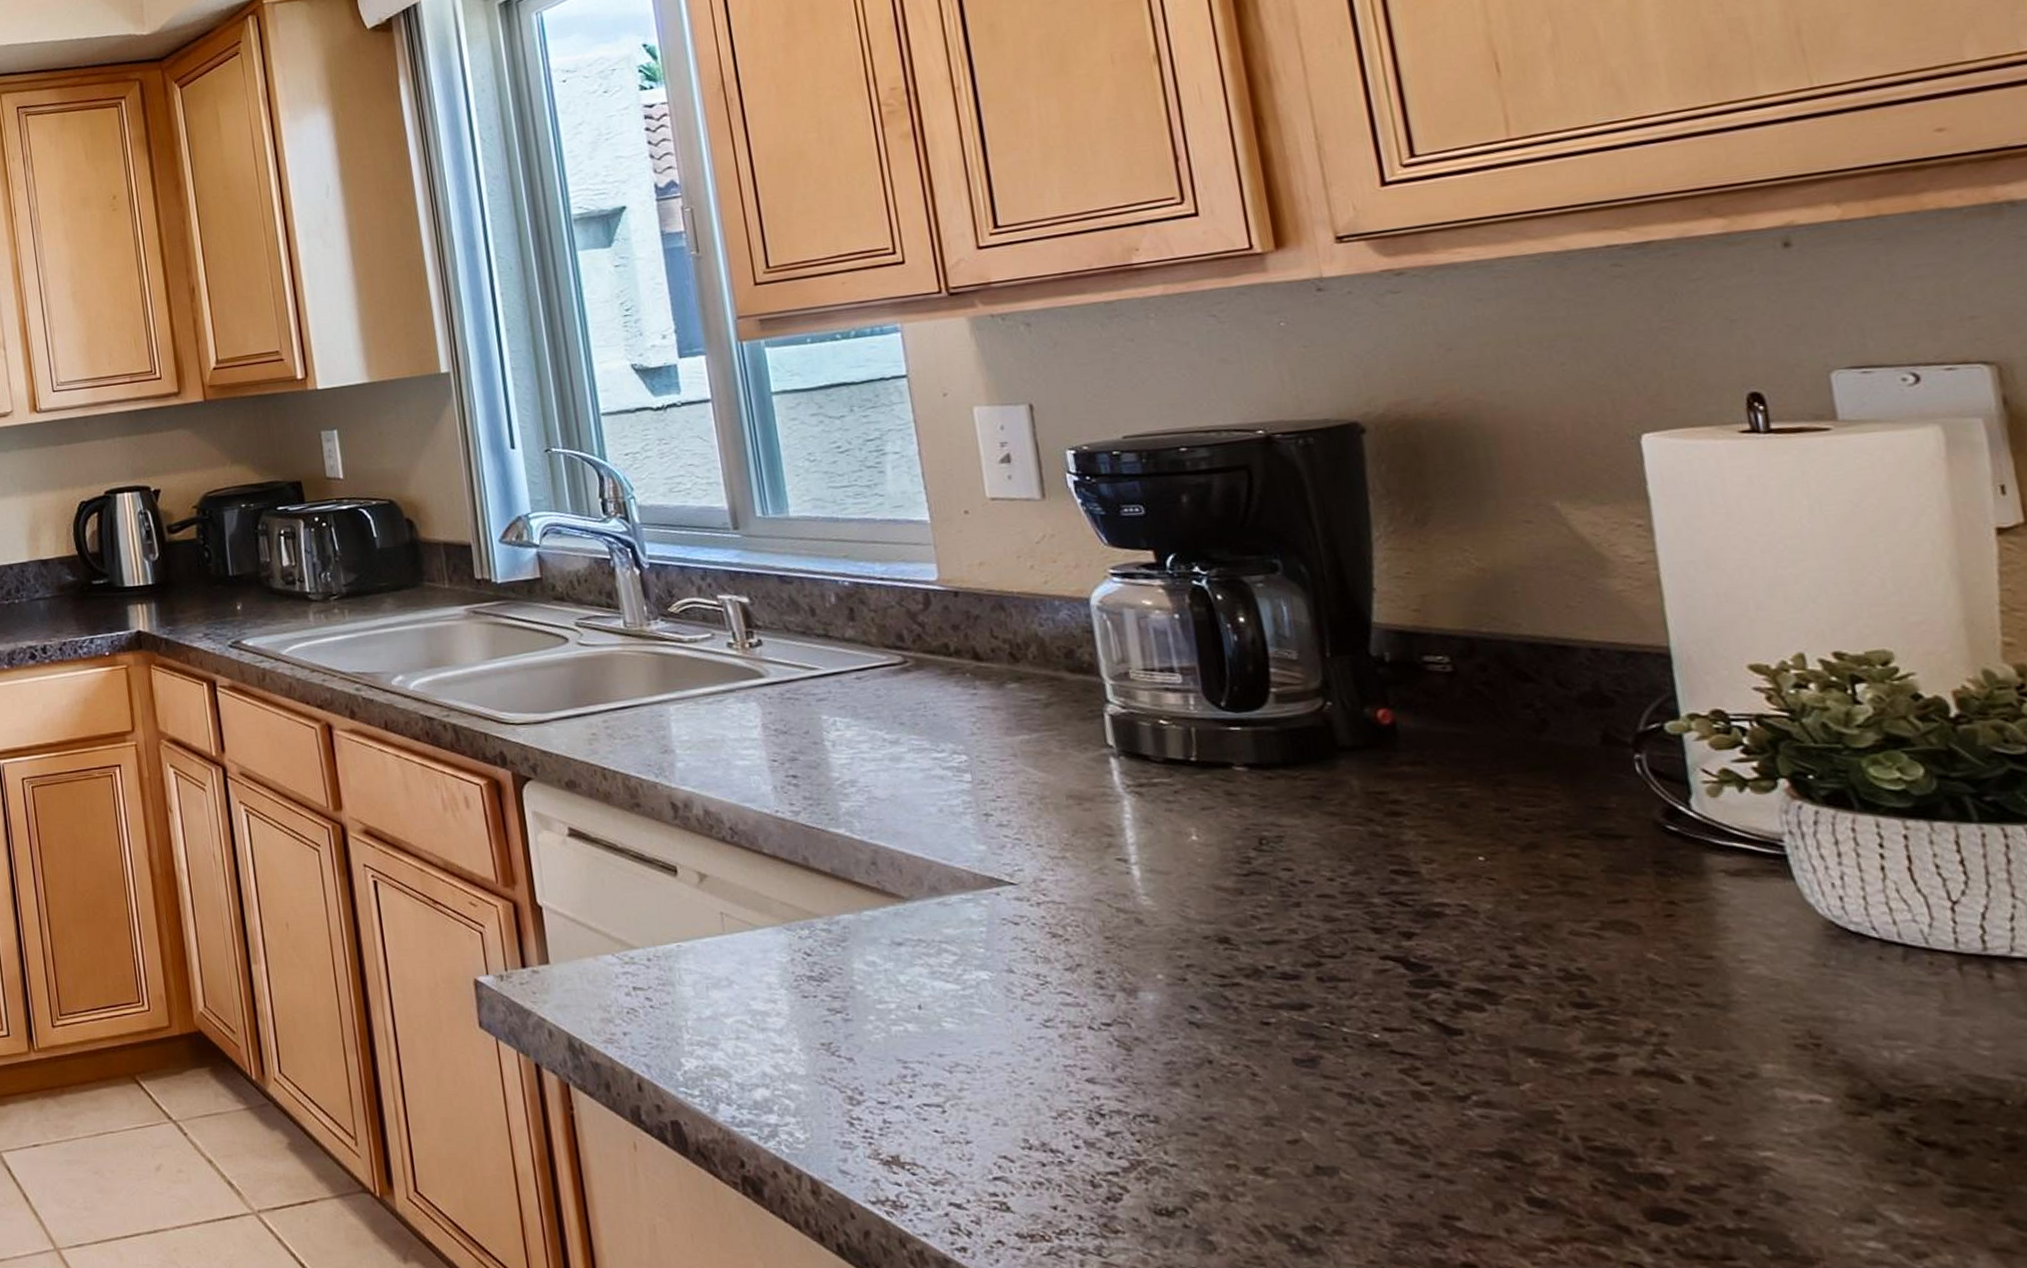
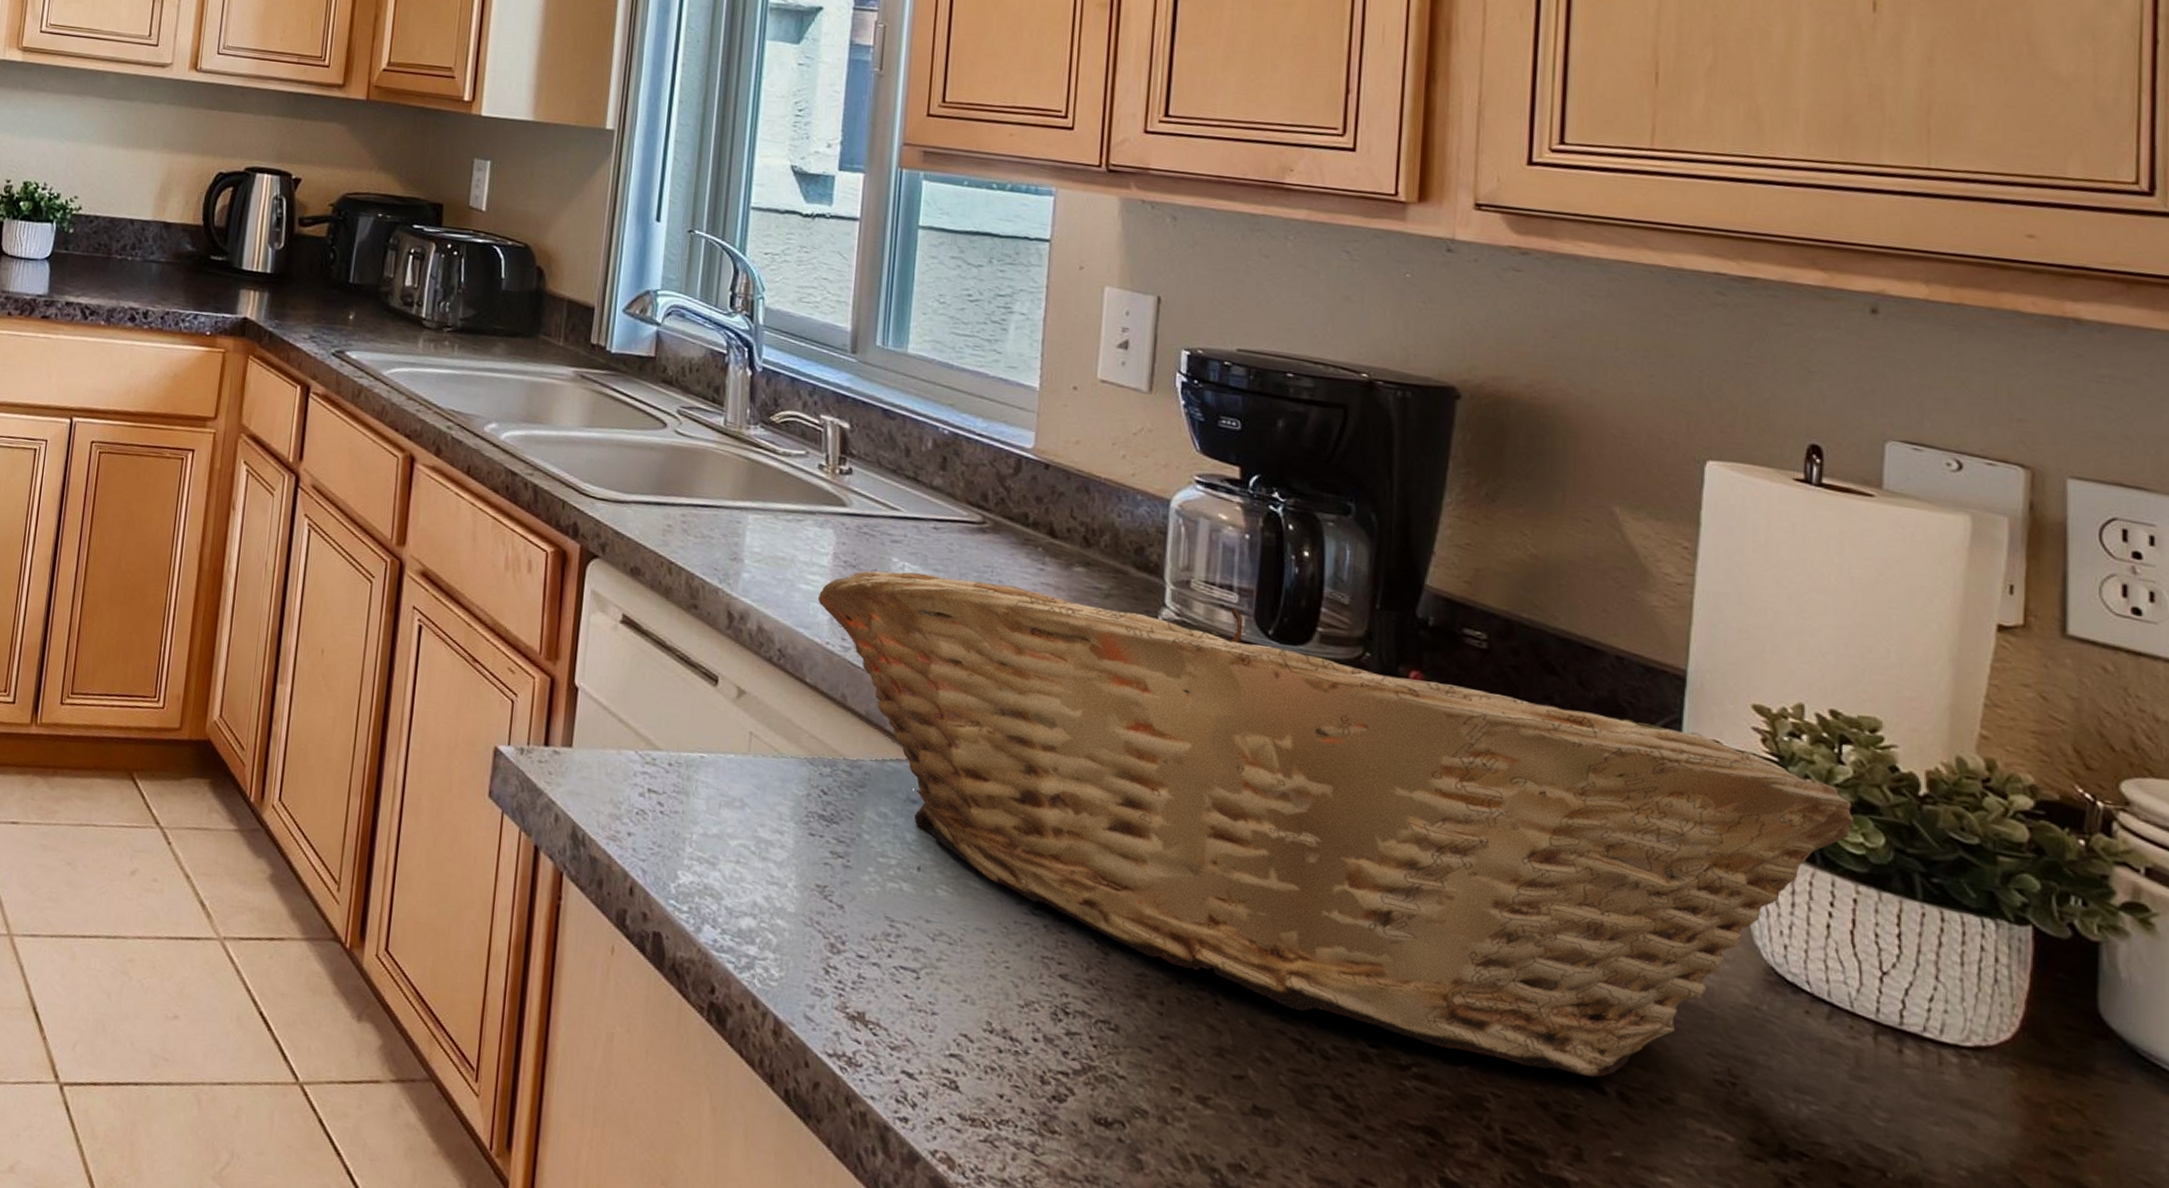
fruit basket: none [756,688,1886,1071] -> present [817,570,1854,1078]

